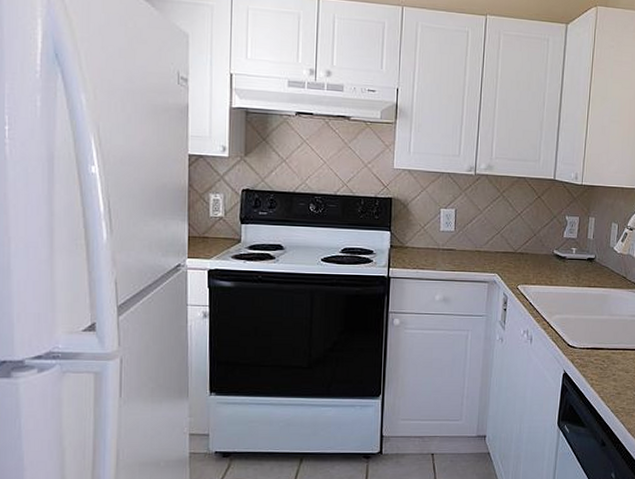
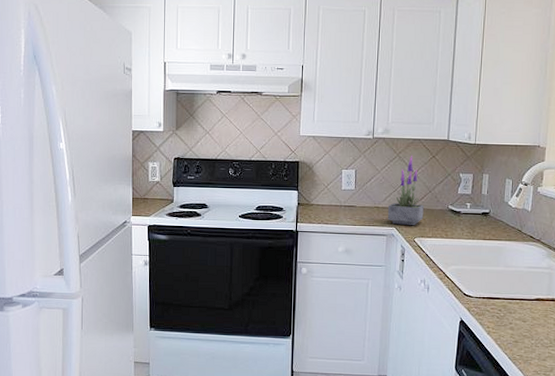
potted plant: none [489,194,528,271] -> present [387,155,424,225]

